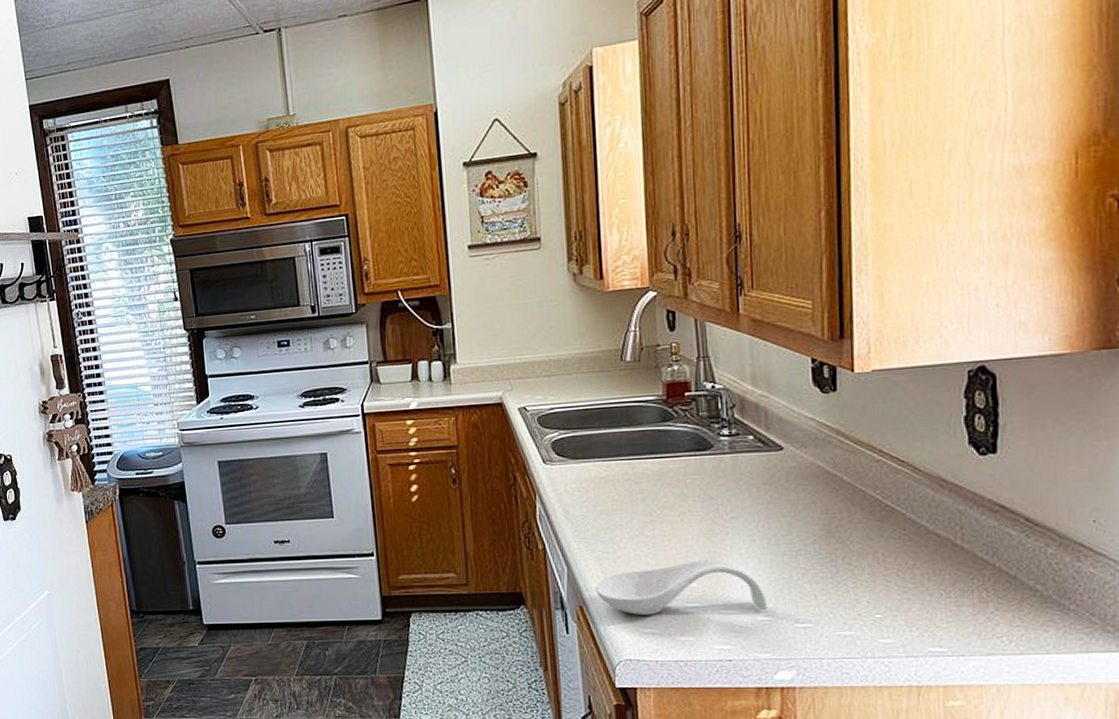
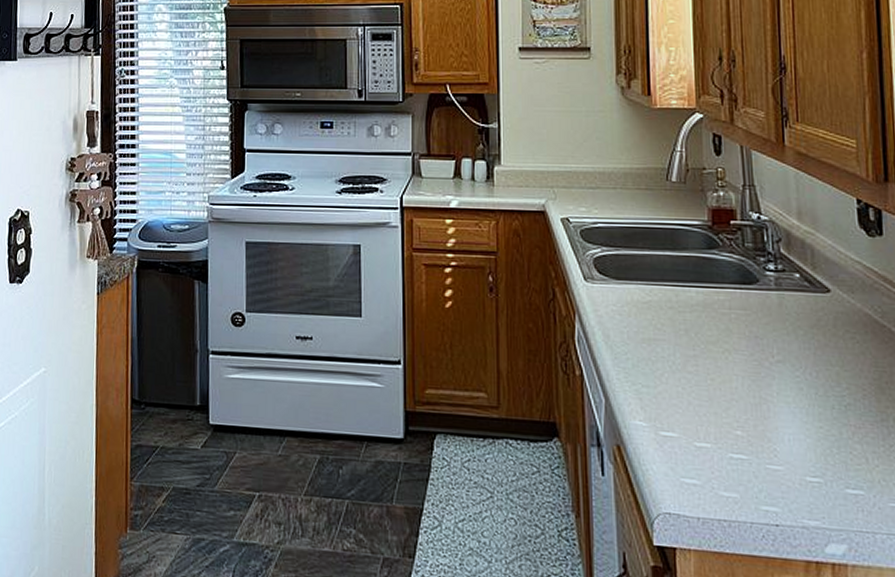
spoon rest: present [595,559,768,615] -> none [634,404,817,471]

